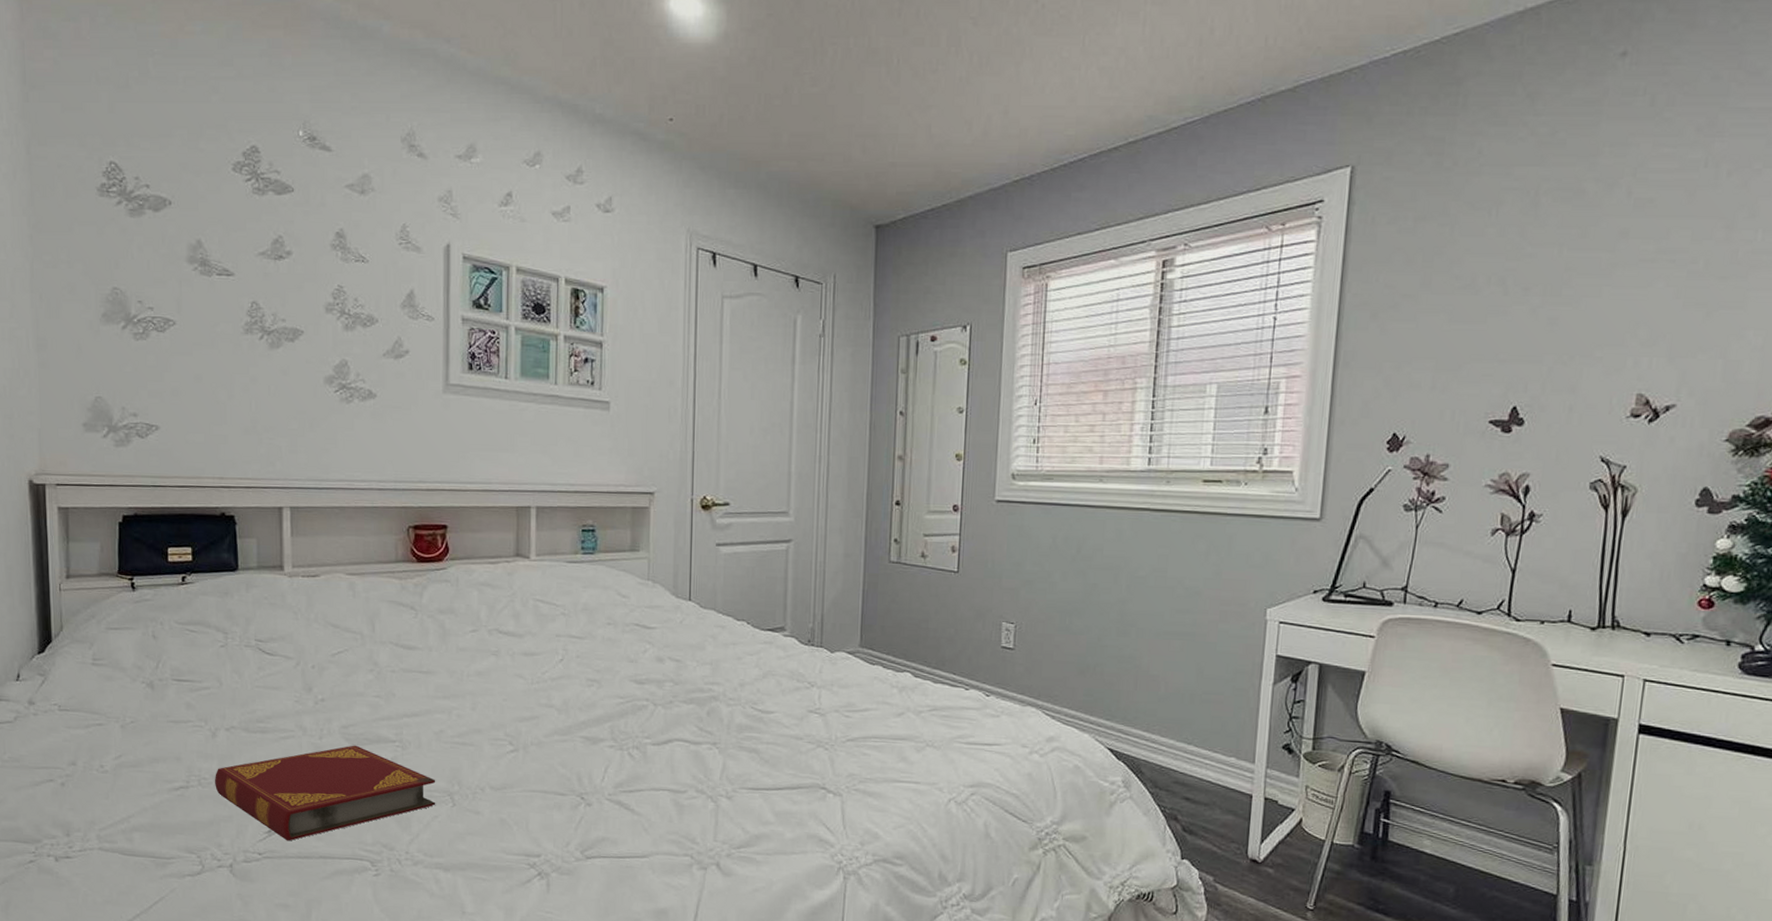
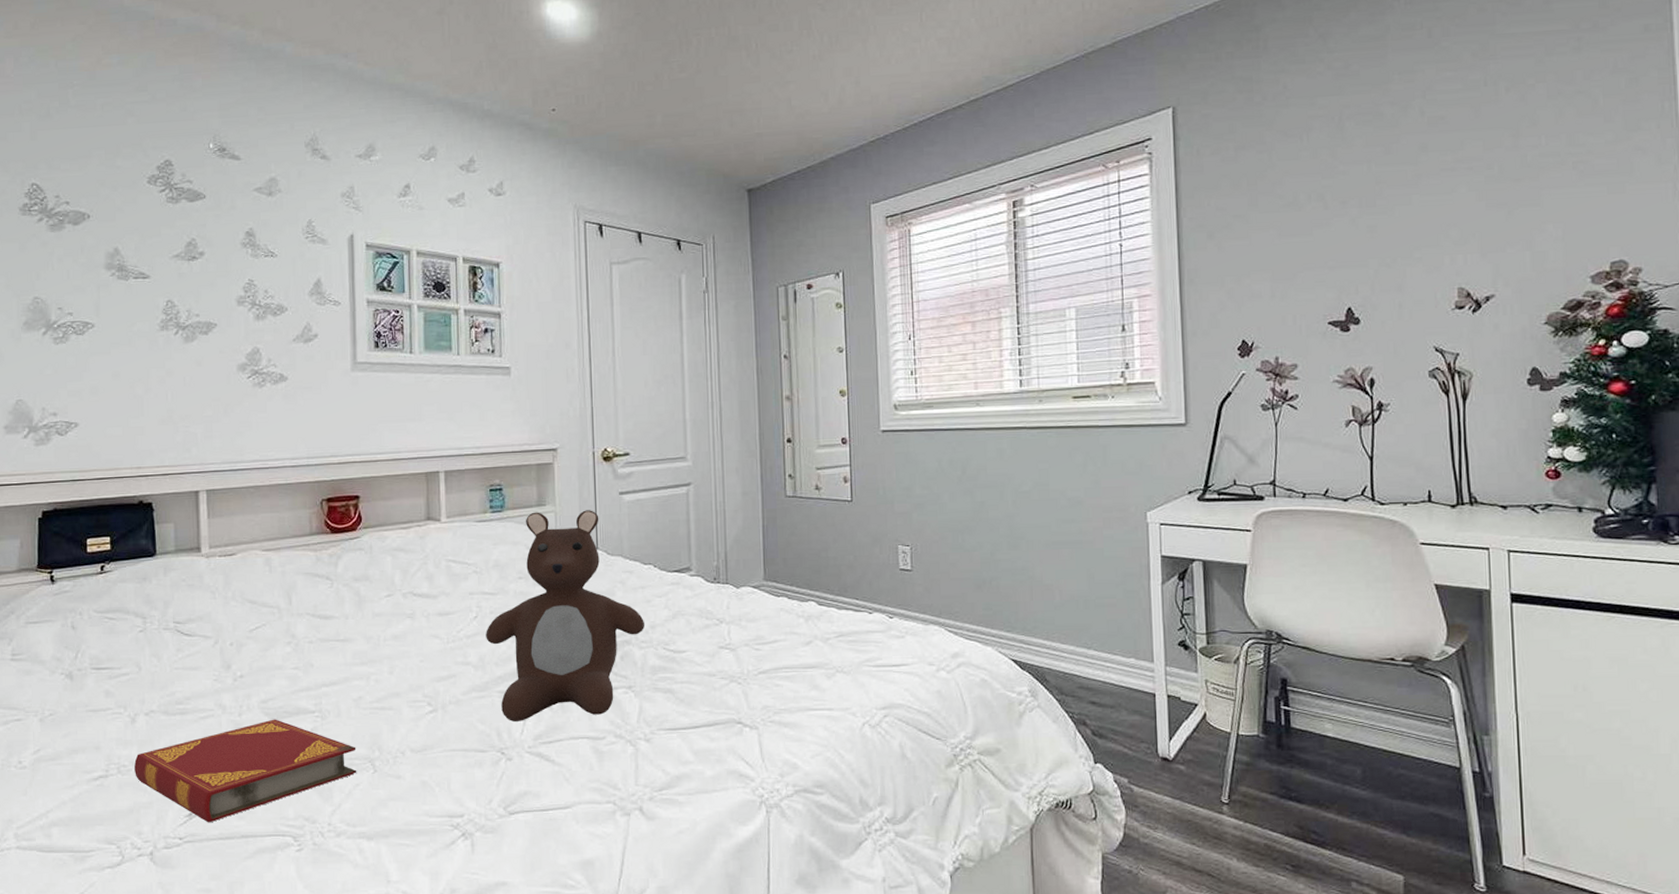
teddy bear: none [571,557,735,769] -> present [486,510,645,721]

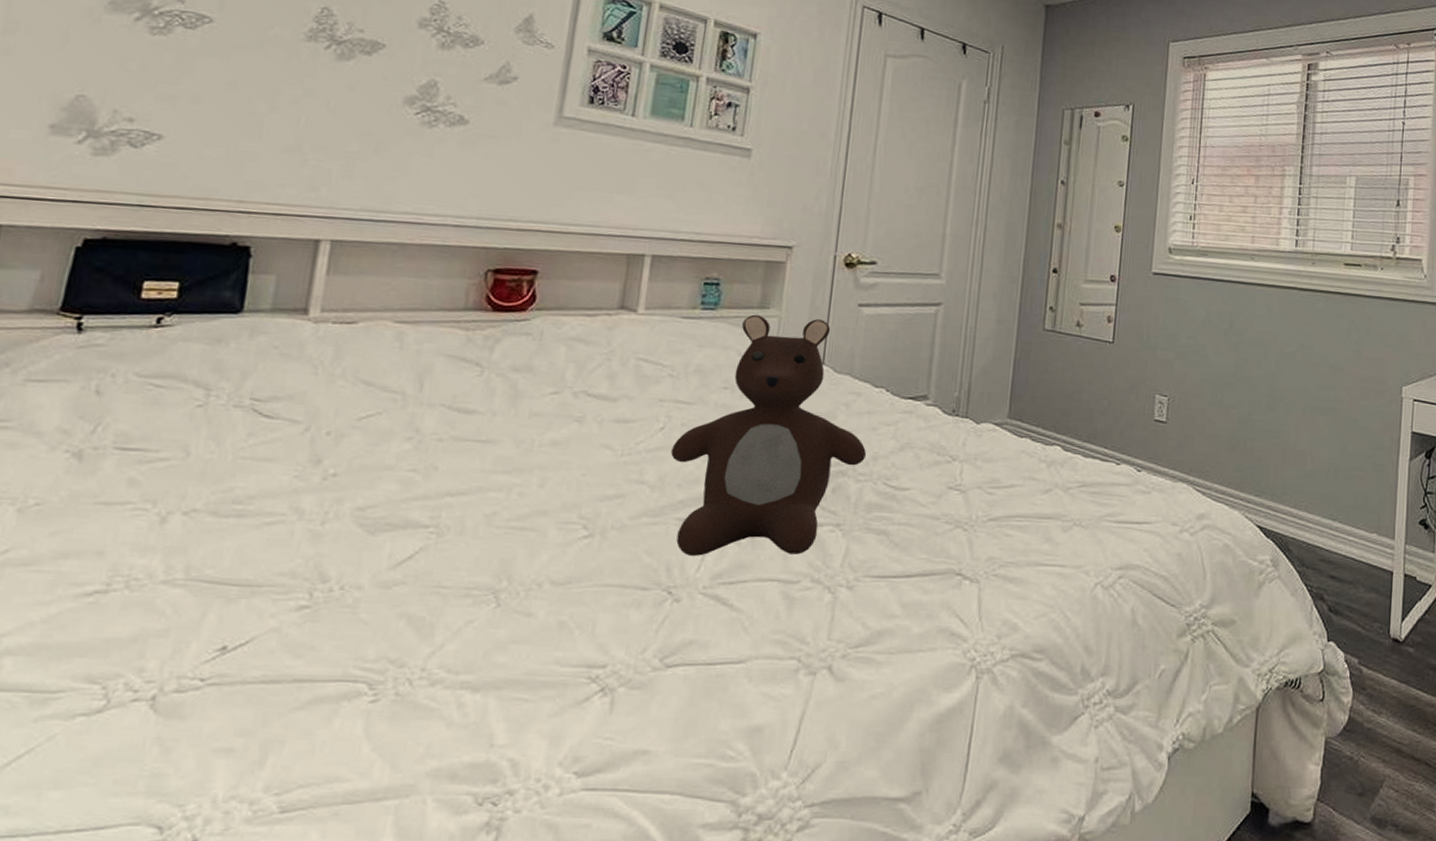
hardback book: present [134,719,357,823] -> none [150,532,478,661]

